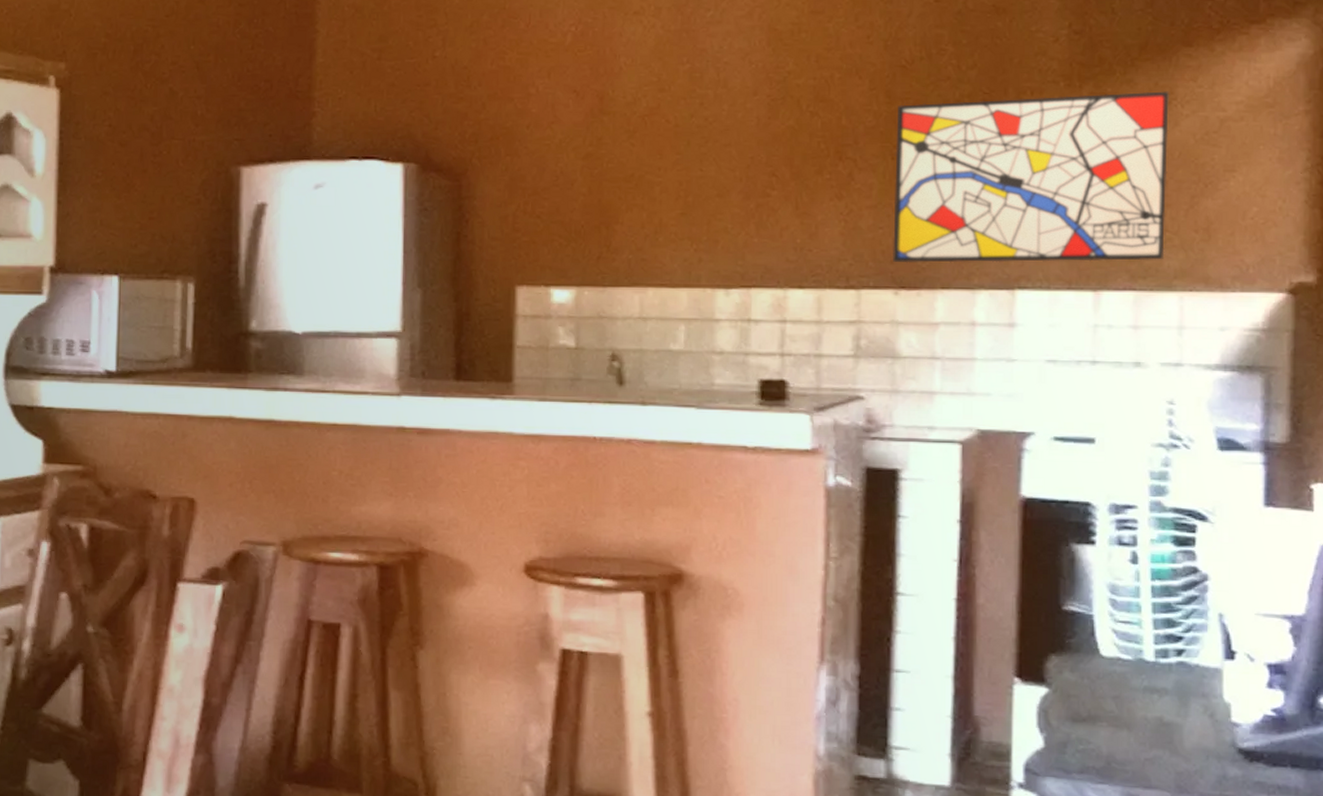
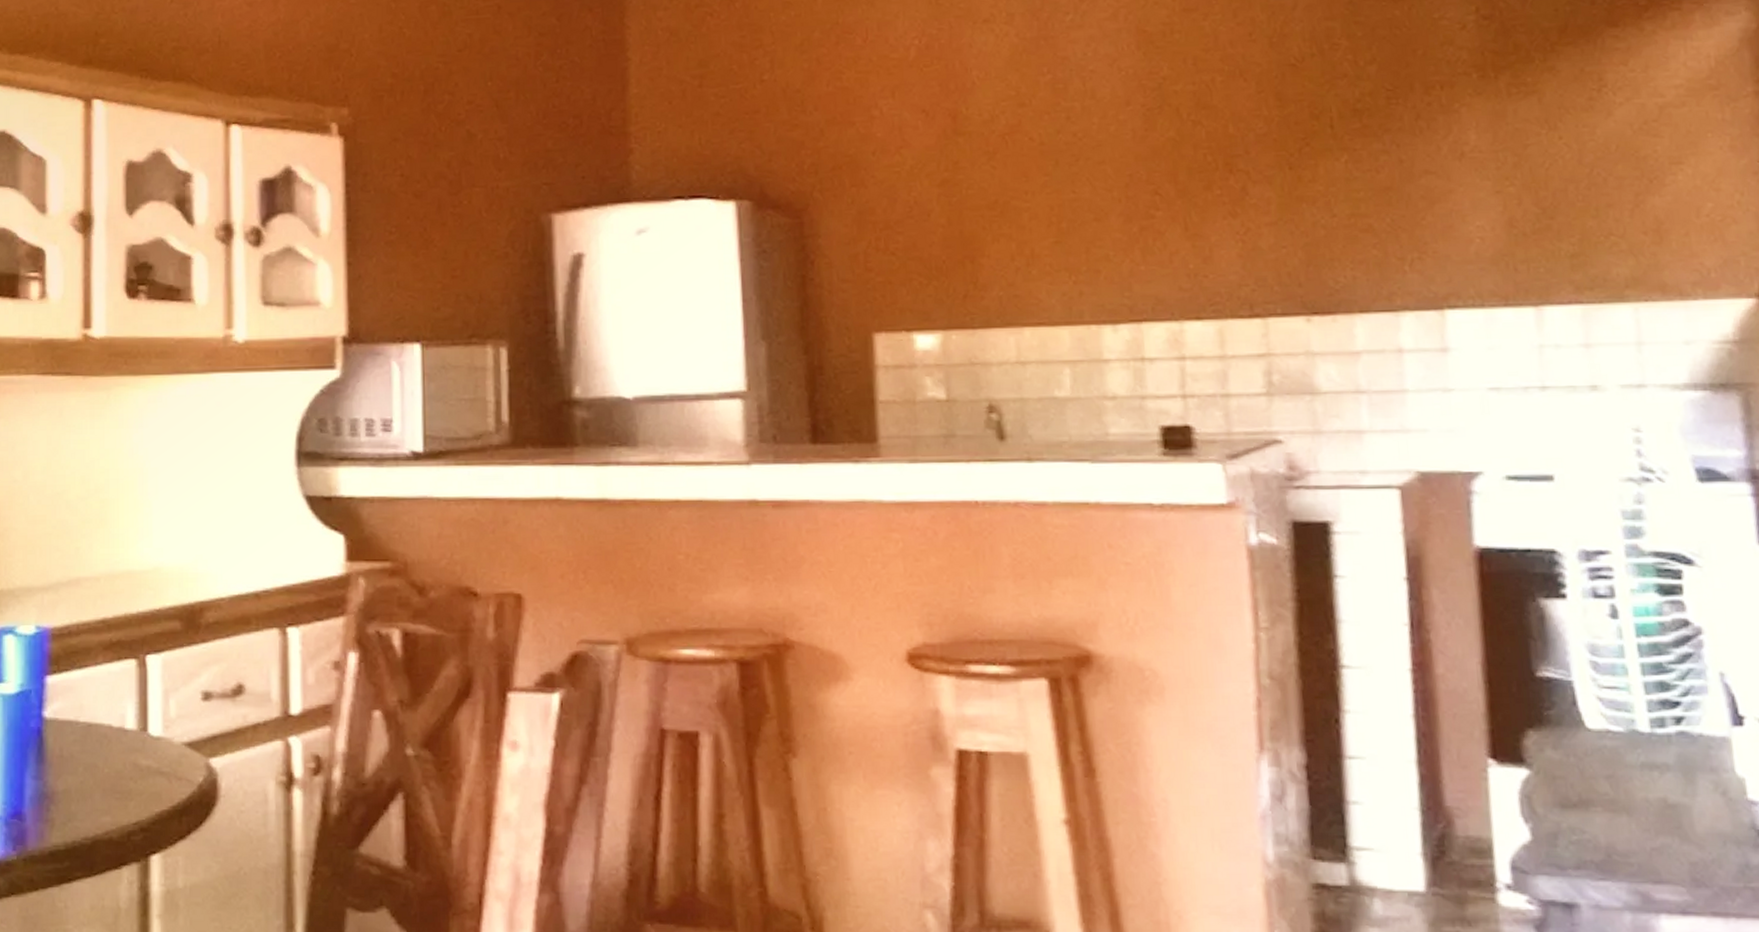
wall art: present [892,91,1170,263] -> none [1291,78,1612,286]

